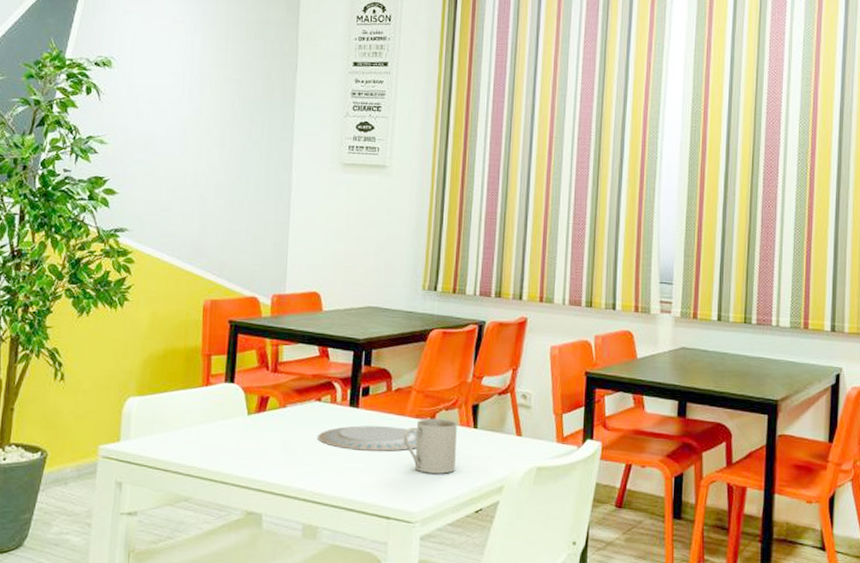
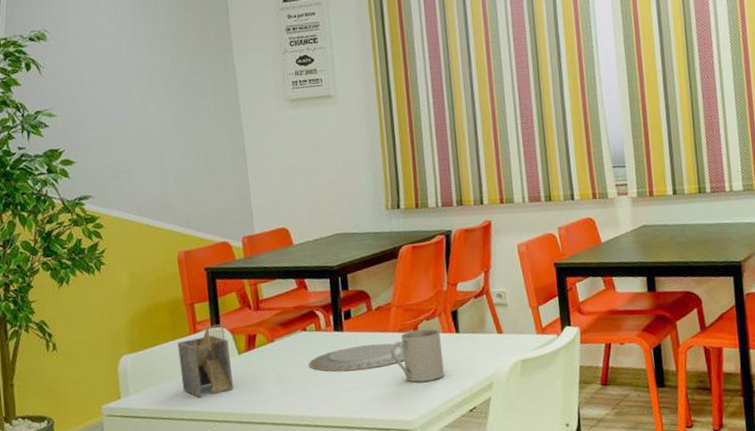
napkin holder: none [184,379,239,454] -> present [177,323,233,398]

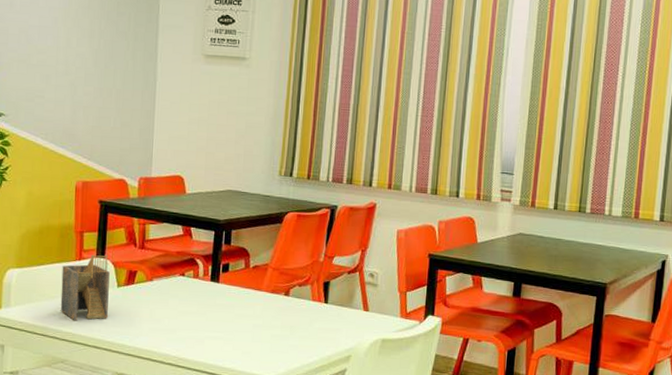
plate: present [309,343,405,372] -> none [181,298,274,322]
mug: present [389,328,444,383] -> none [259,293,309,344]

